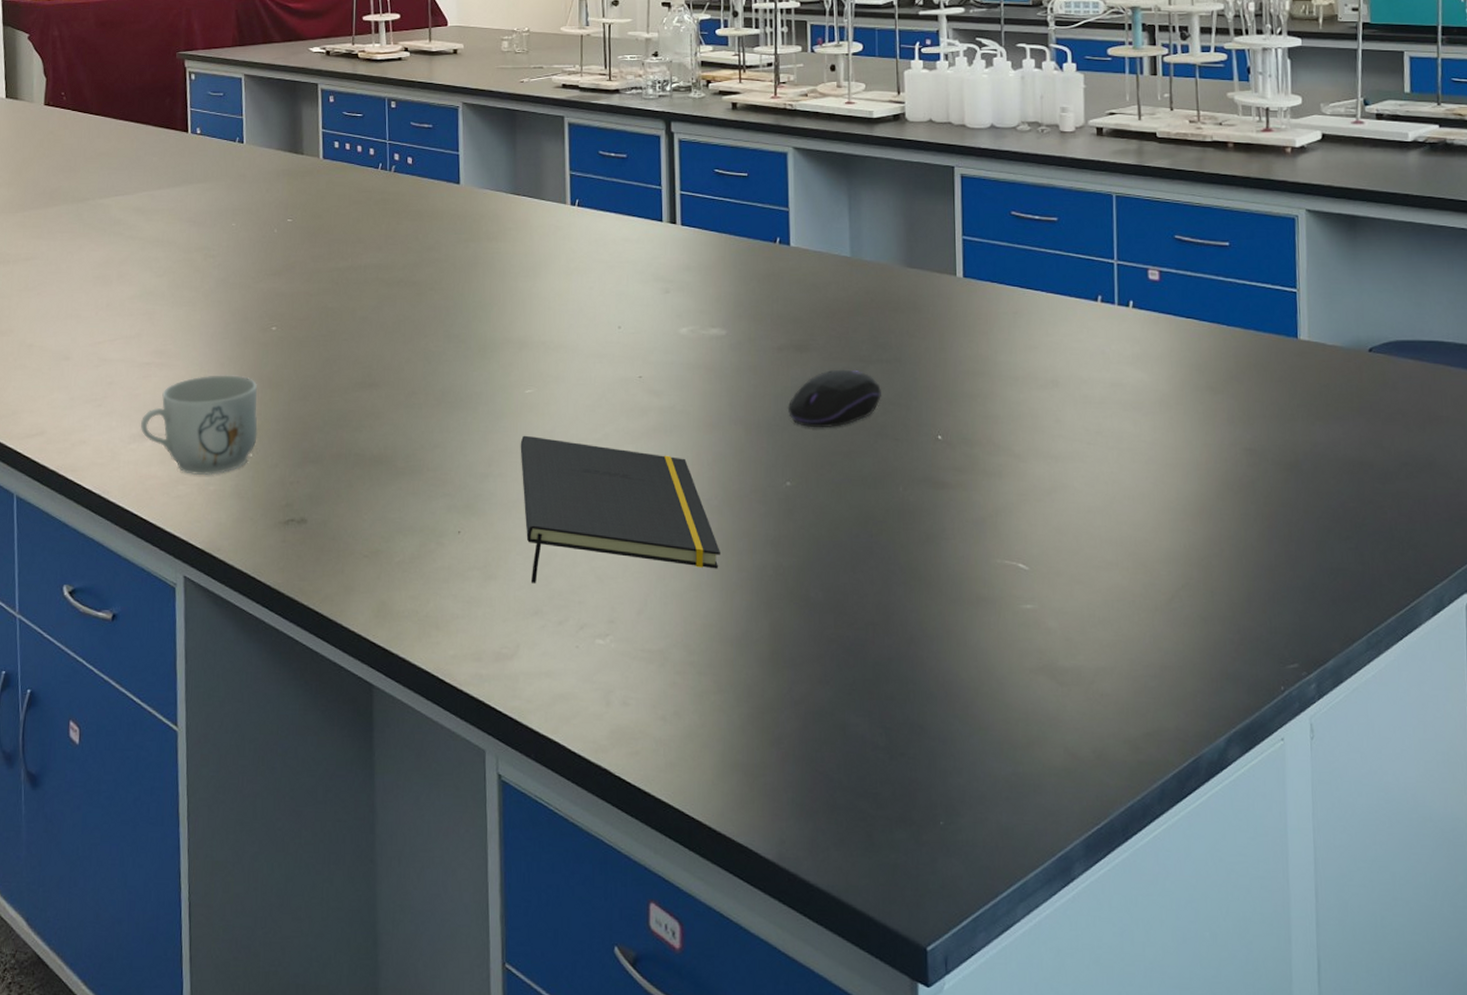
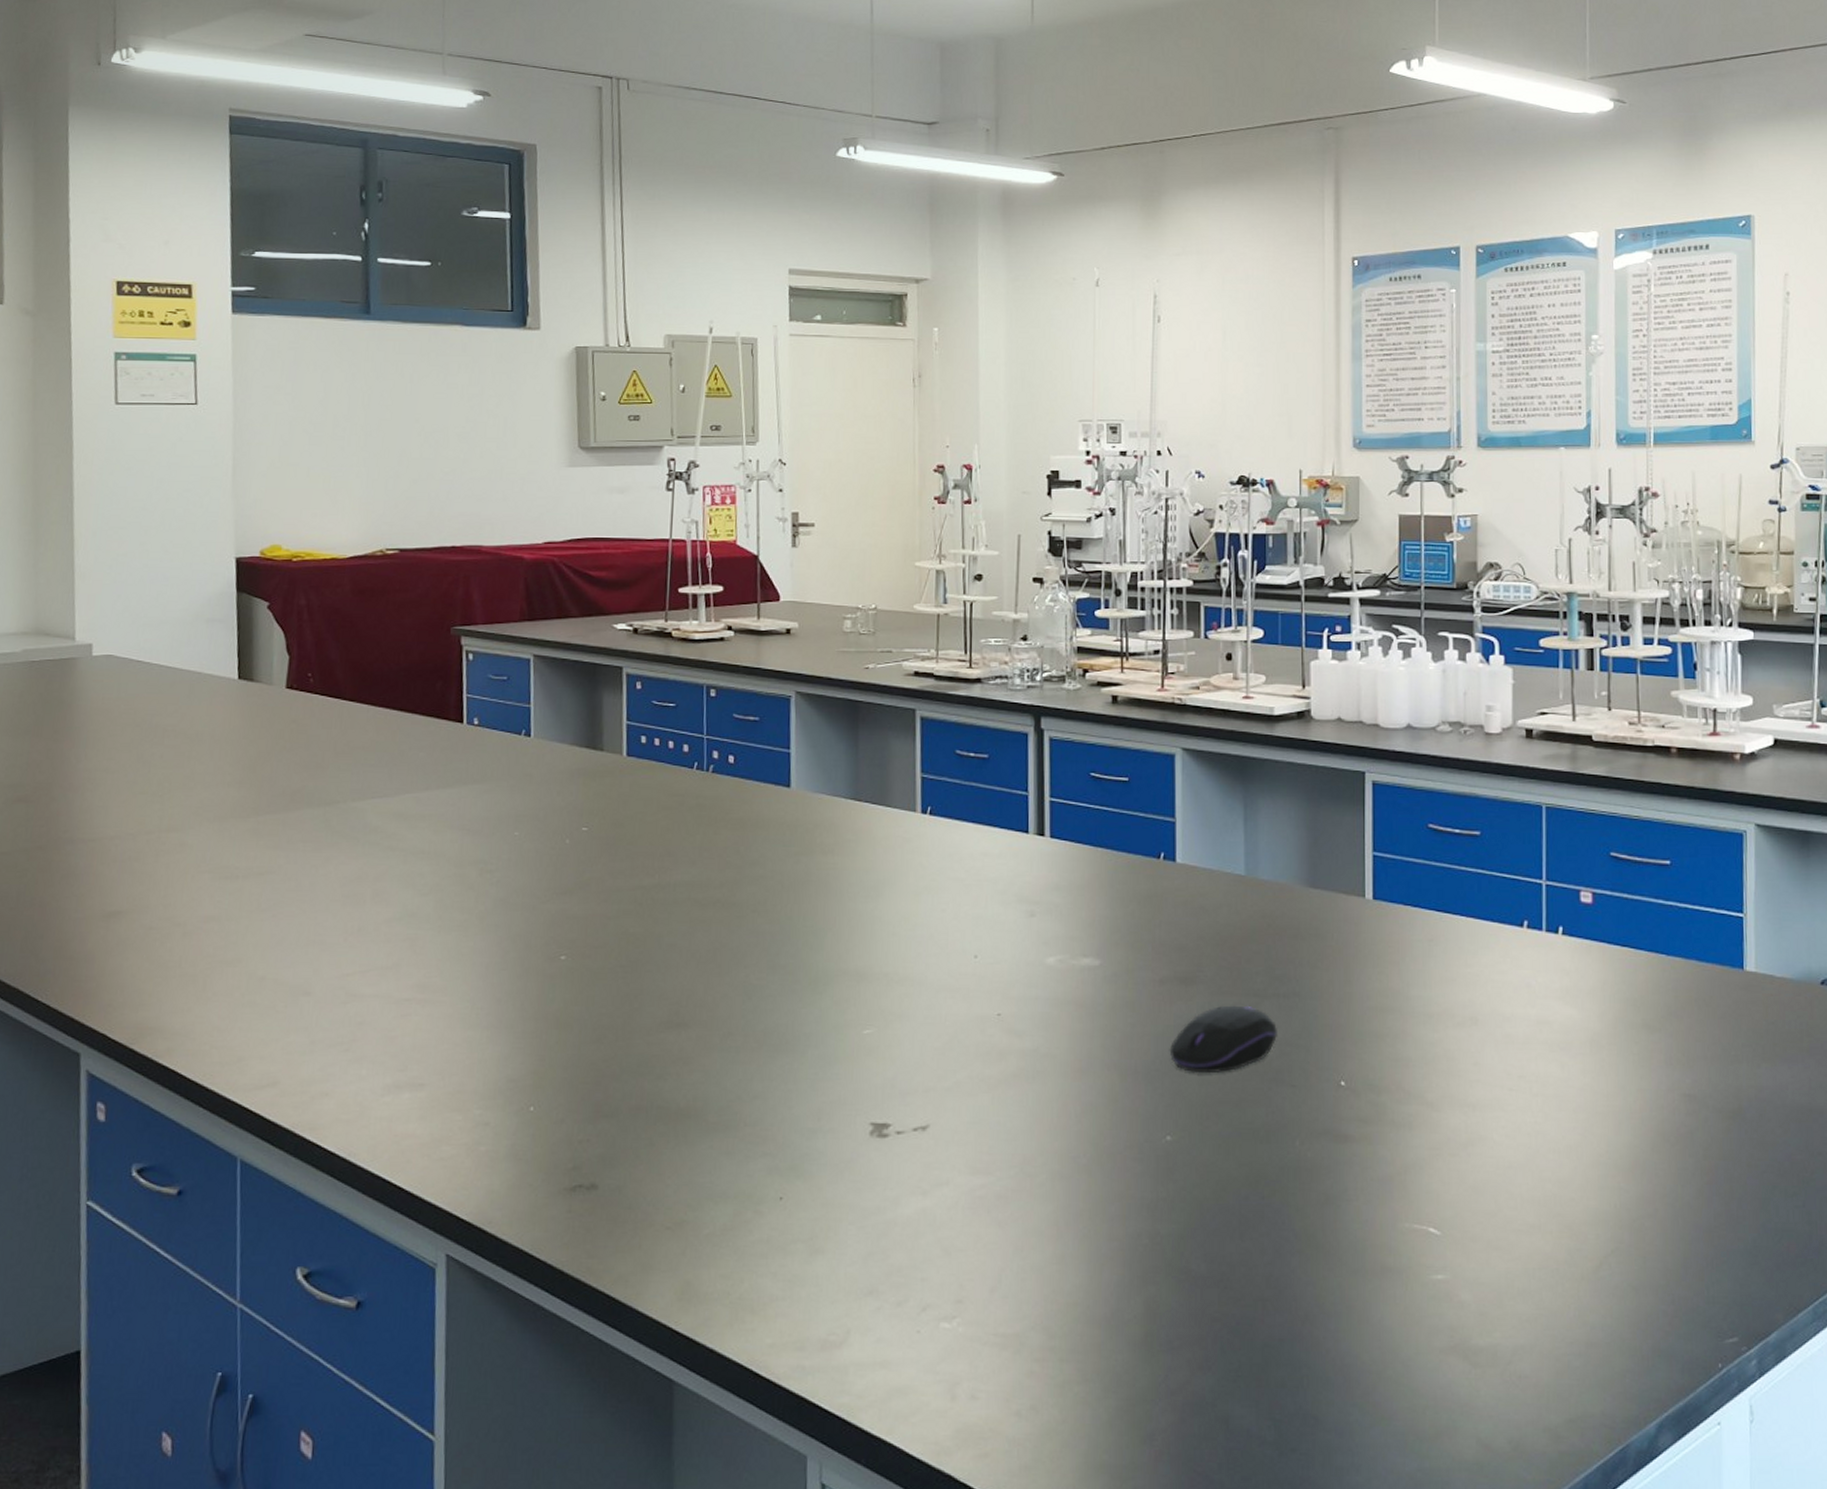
mug: present [141,375,258,476] -> none [397,1013,541,1134]
notepad: present [520,435,720,583] -> none [855,1083,1088,1258]

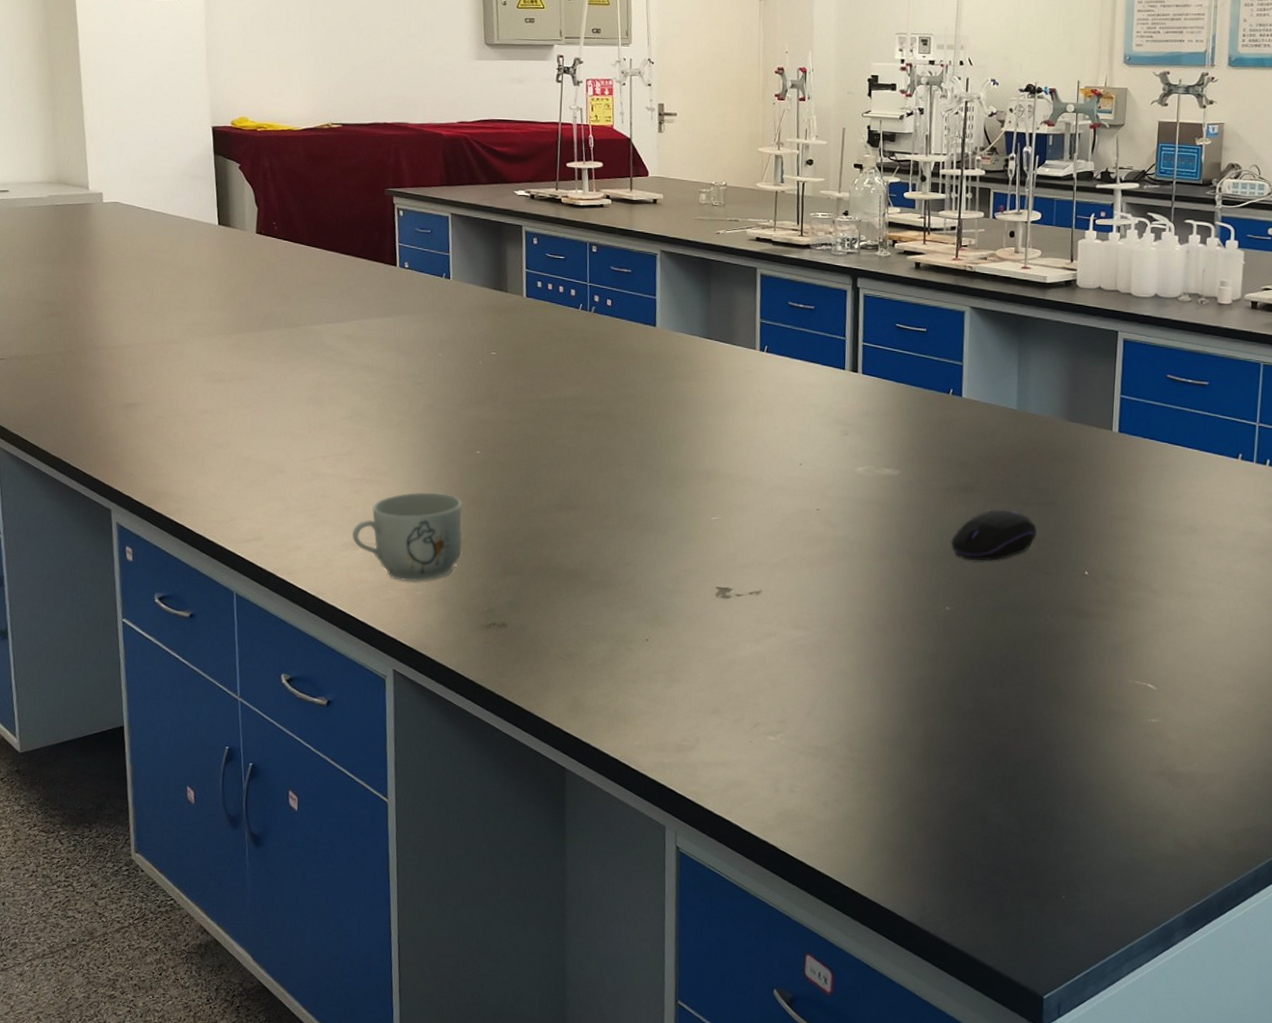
mug: none [397,1013,541,1134] -> present [353,492,463,582]

